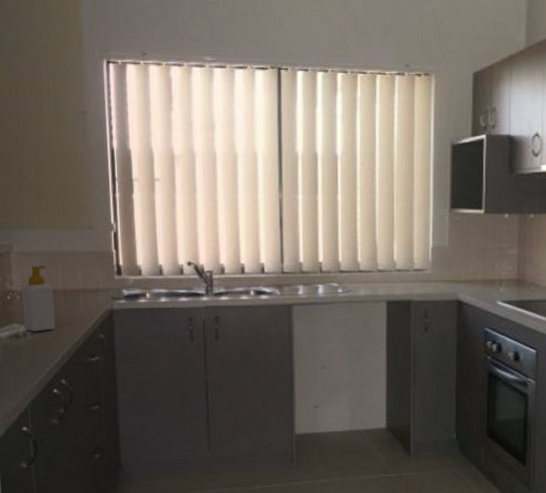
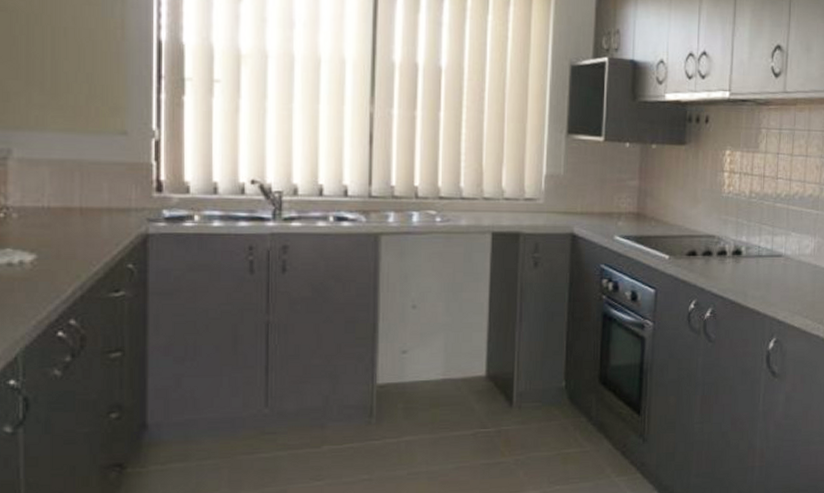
soap bottle: present [21,266,56,332] -> none [21,176,66,260]

